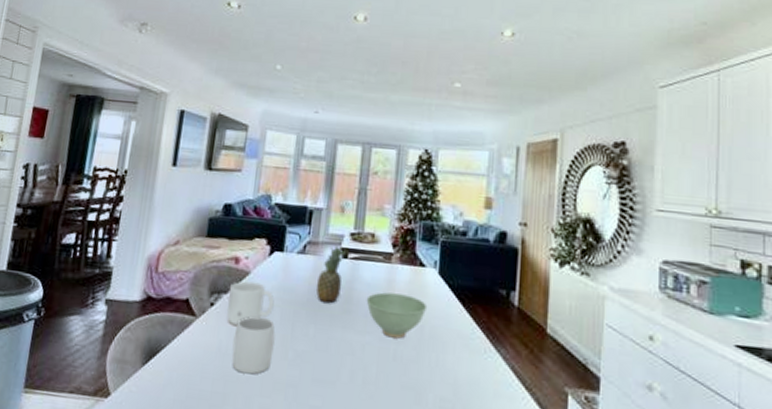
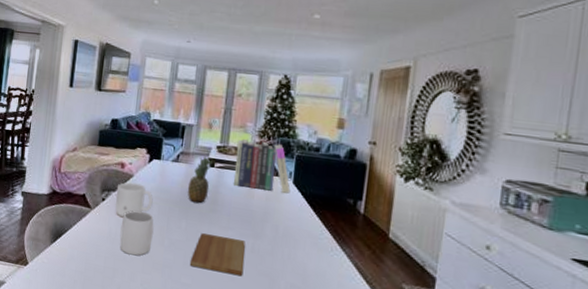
cutting board: none [319,340,386,392] -> present [189,233,245,276]
bowl: present [366,292,428,339] -> none [229,196,283,235]
books: none [371,223,436,286] -> present [234,138,290,194]

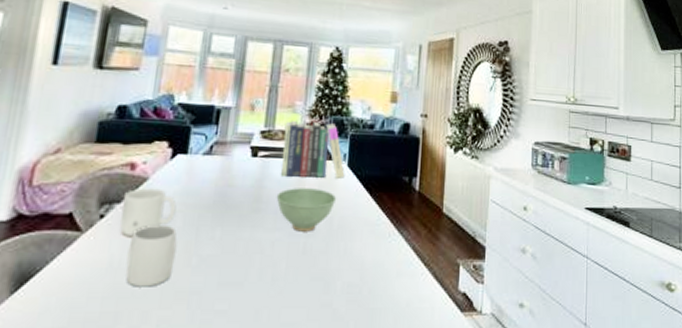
fruit: present [187,156,212,203] -> none [222,144,255,204]
cutting board: present [189,233,245,276] -> none [226,241,296,287]
bowl: none [229,196,283,235] -> present [276,188,337,232]

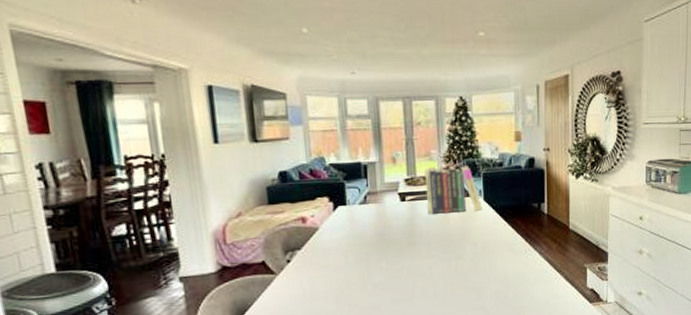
mug: present [119,188,177,238] -> none [301,235,347,275]
mug: present [126,224,178,287] -> none [315,262,354,310]
bowl: present [276,188,337,232] -> none [427,221,478,257]

